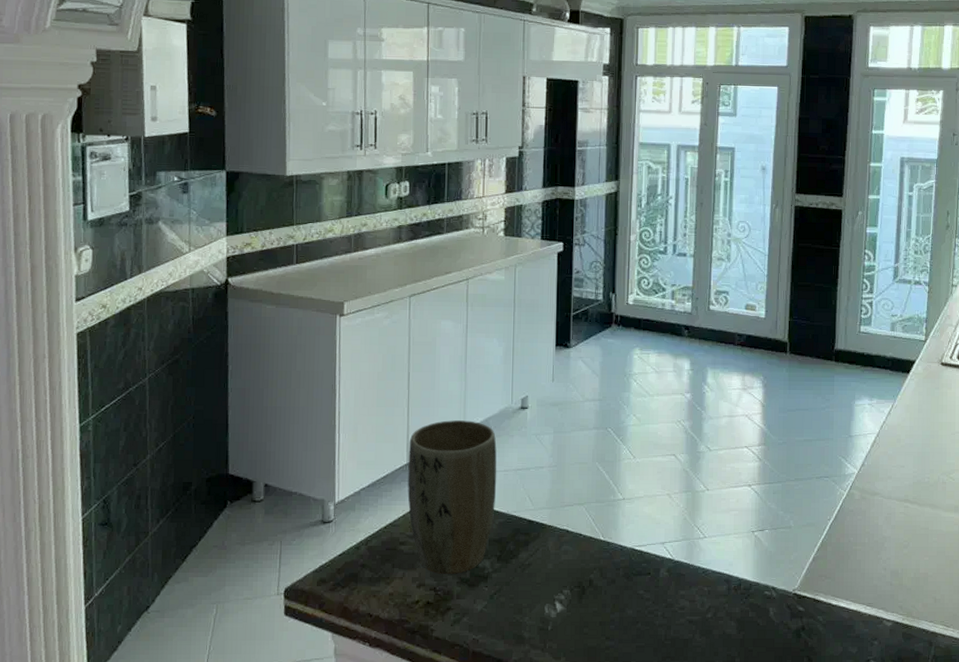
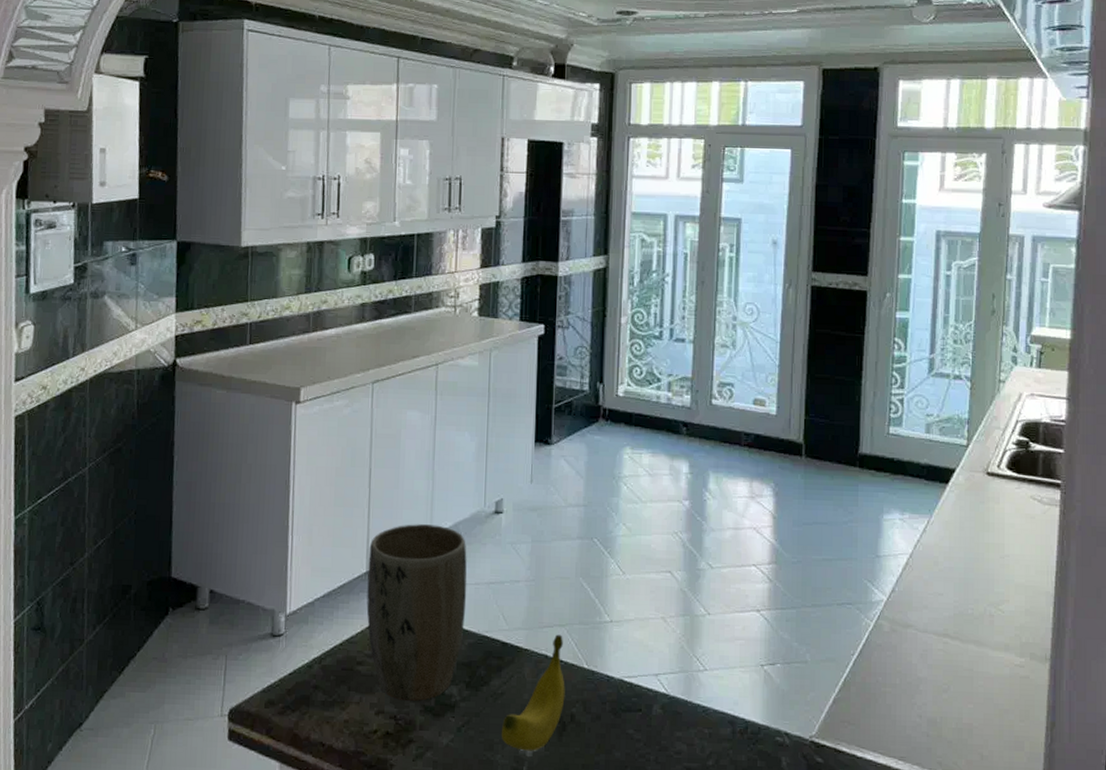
banana: none [528,512,584,613] -> present [501,634,565,751]

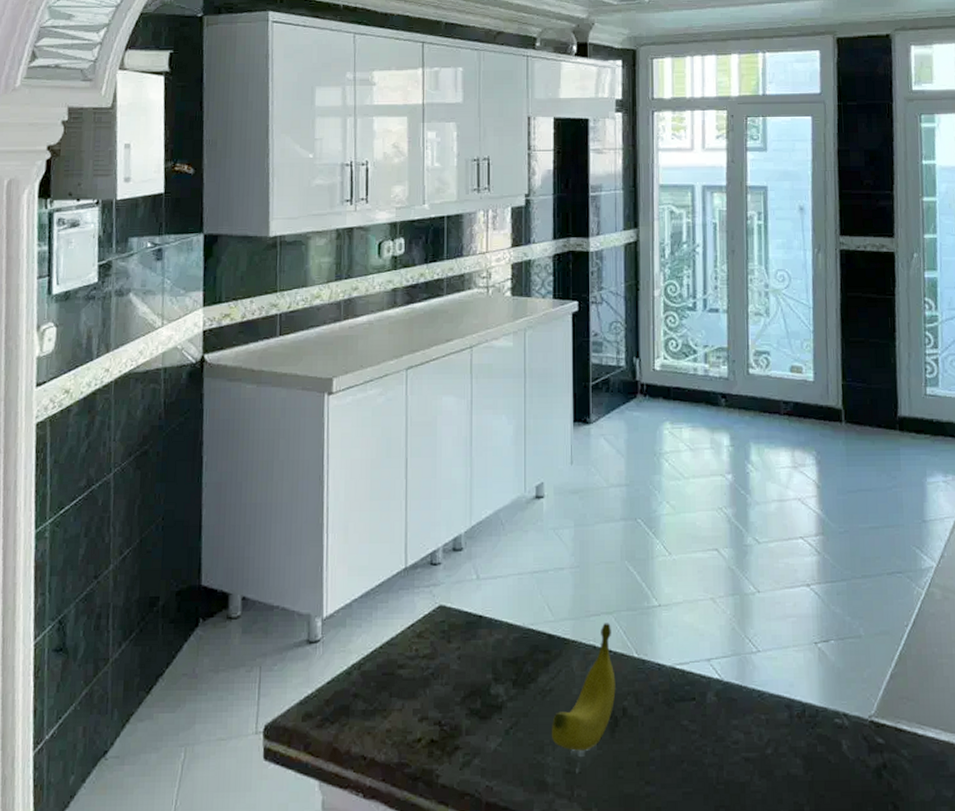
plant pot: present [366,524,467,702] -> none [406,514,510,705]

